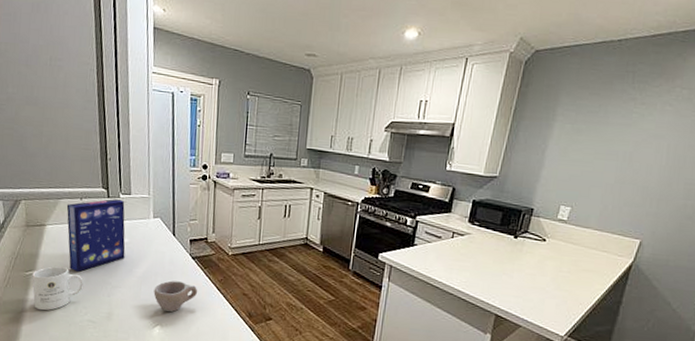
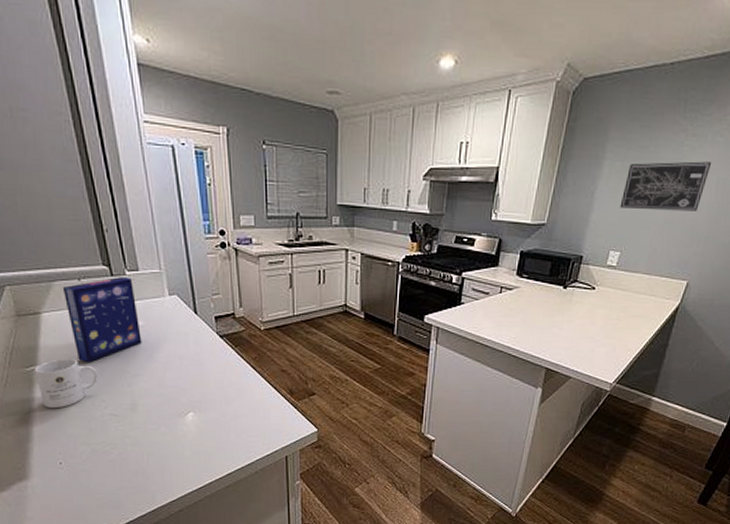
cup: present [154,280,198,313] -> none [180,363,231,397]
wall art: none [570,126,662,174] -> present [619,161,712,211]

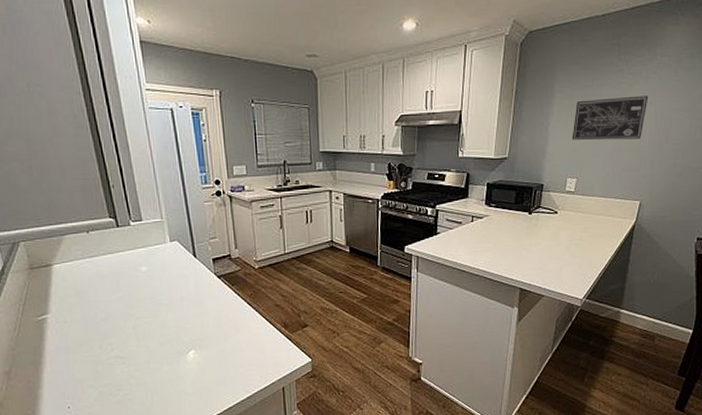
mug: present [34,358,99,409] -> none [45,305,106,355]
cereal box: present [62,277,142,362] -> none [72,227,146,308]

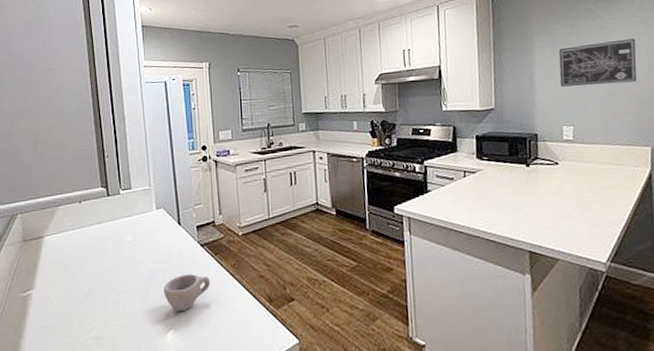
cup: none [182,302,229,336] -> present [163,274,211,312]

